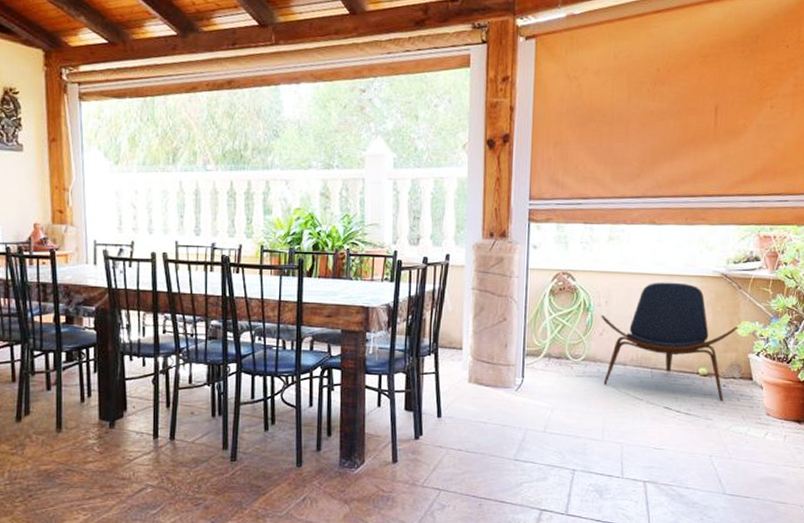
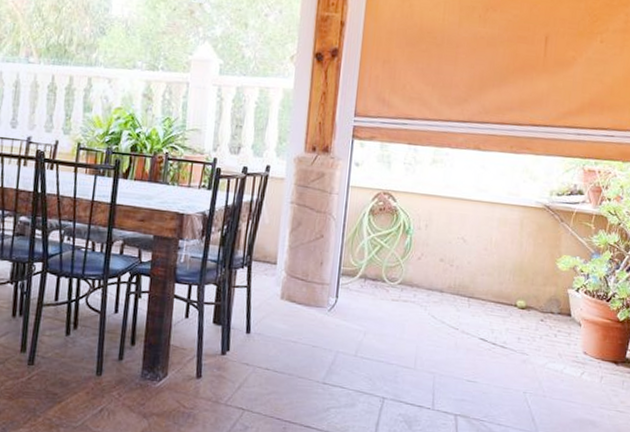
lounge chair: present [601,282,739,401] -> none [418,209,559,336]

